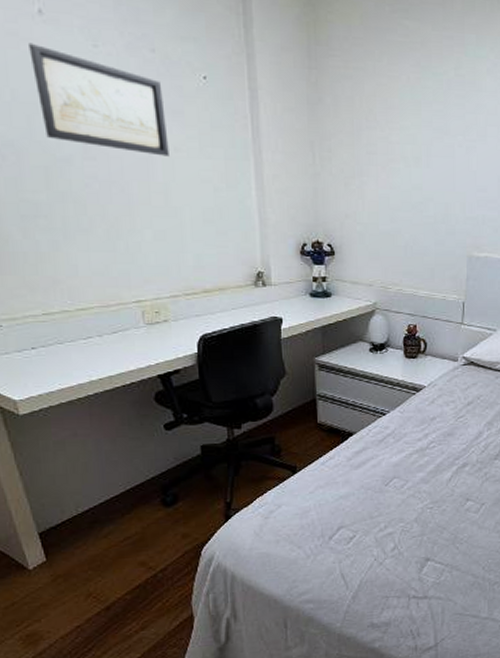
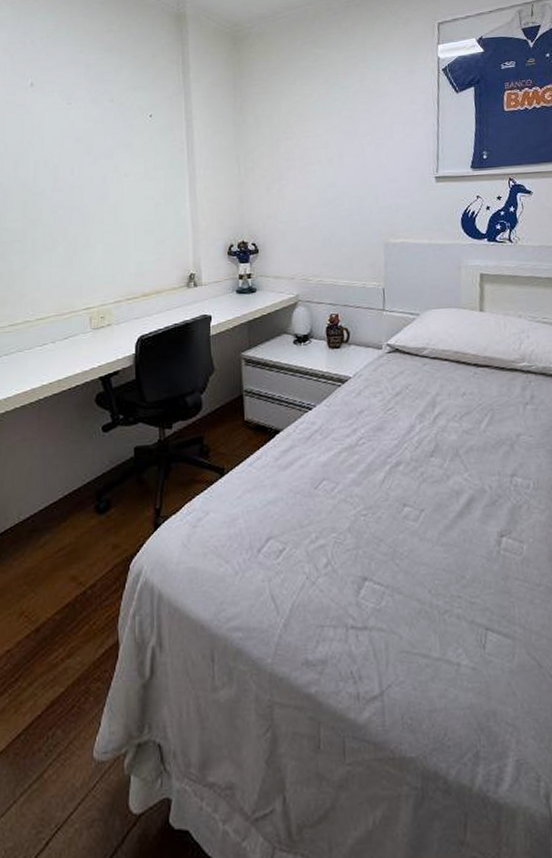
wall art: present [29,42,169,157] -> none [21,107,120,182]

